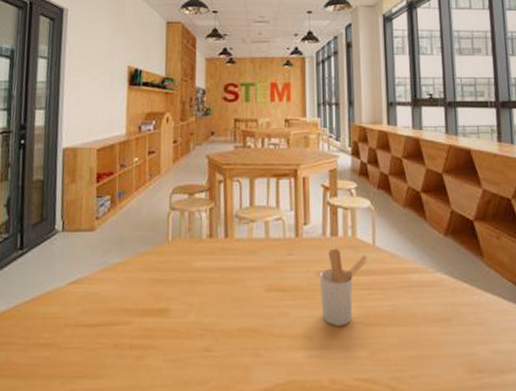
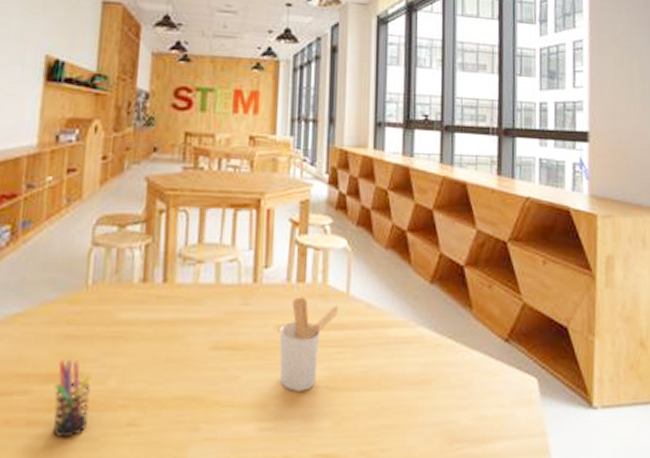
pen holder: none [149,298,176,360] -> present [52,359,91,439]

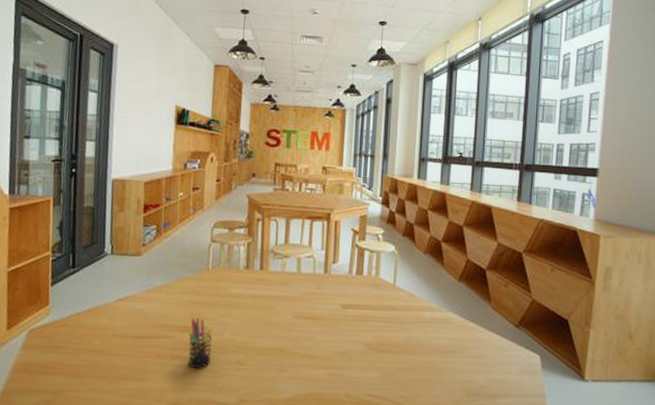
utensil holder: present [279,297,339,391] -> none [343,285,388,351]

